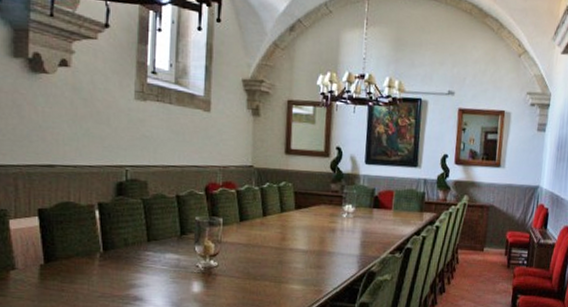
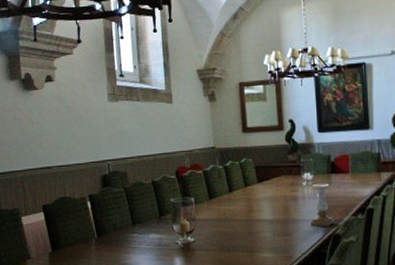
candle holder: none [346,216,371,263] -> present [311,183,335,227]

